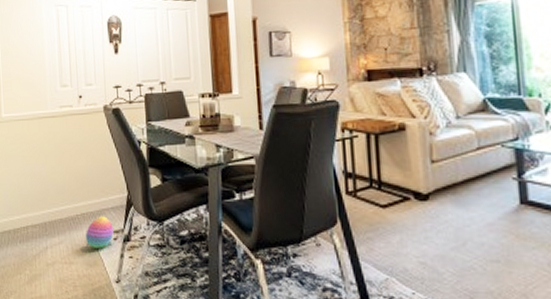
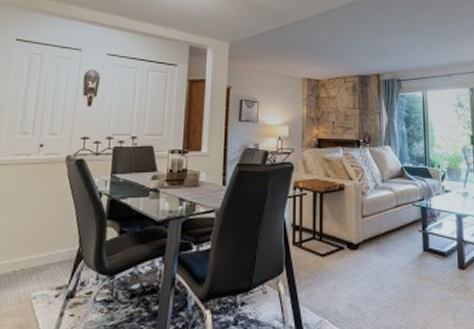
stacking toy: present [85,216,114,248] -> none [19,271,56,308]

